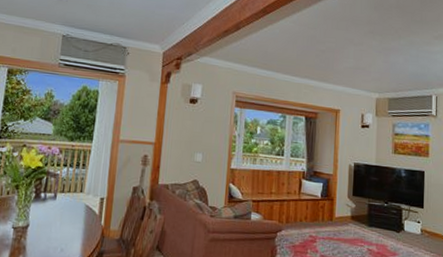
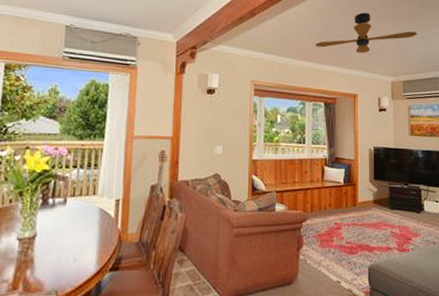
ceiling fan: none [298,28,407,69] -> present [315,12,418,53]

